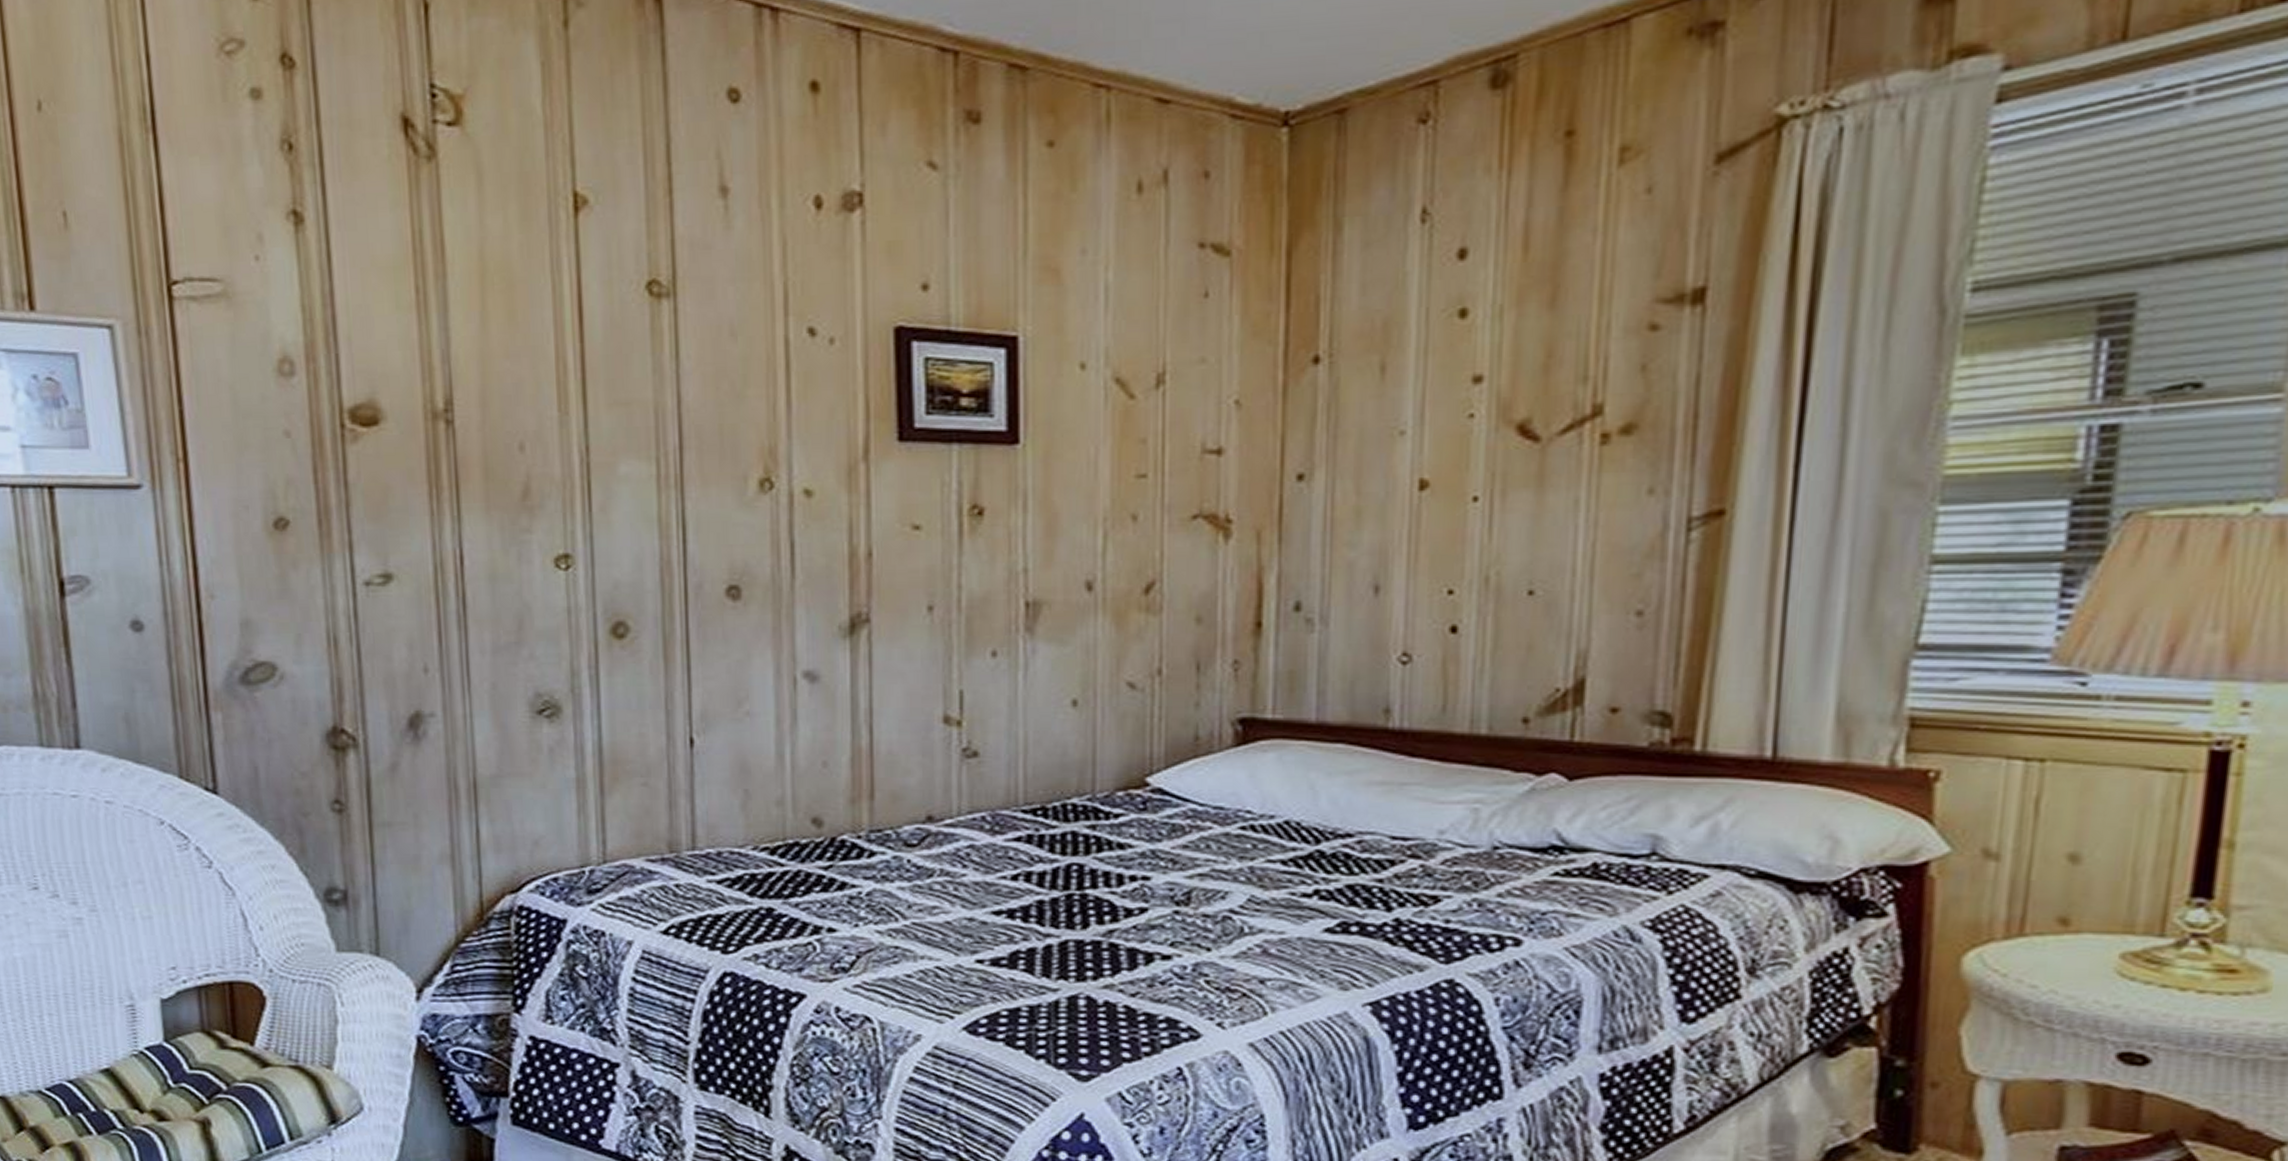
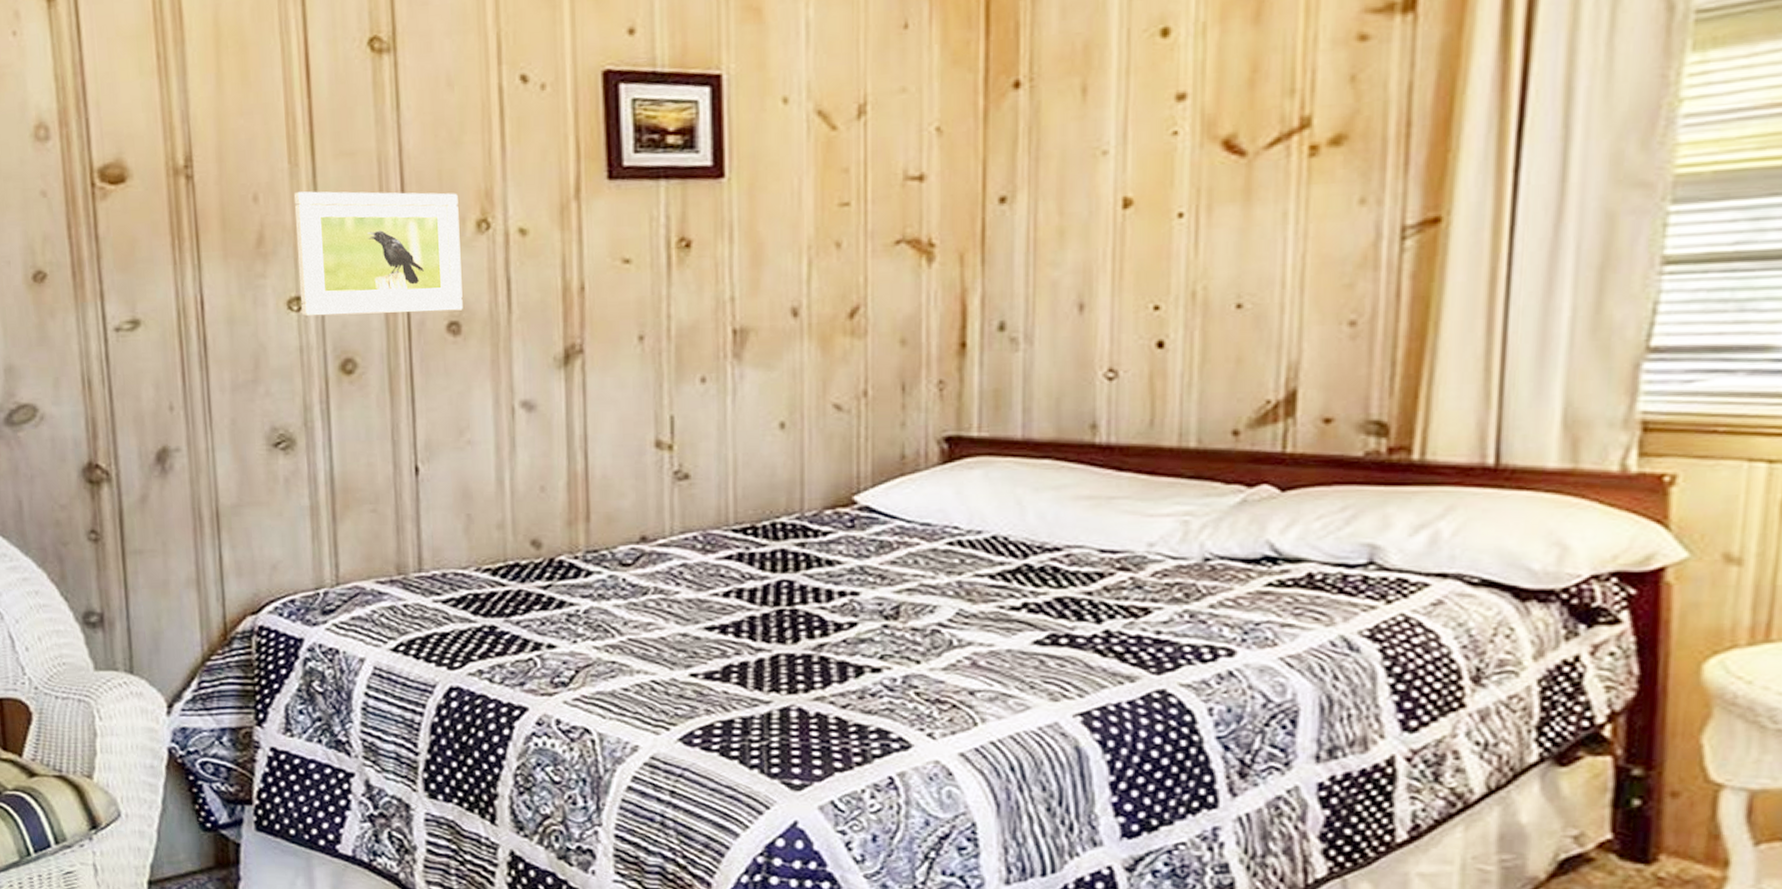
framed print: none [563,442,744,576] -> present [293,191,463,317]

